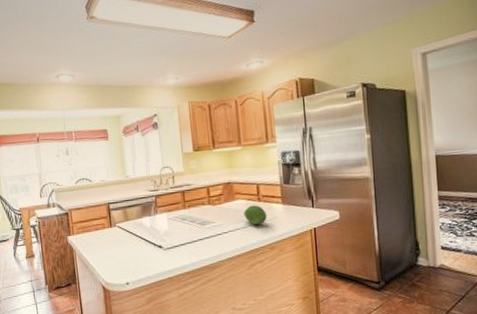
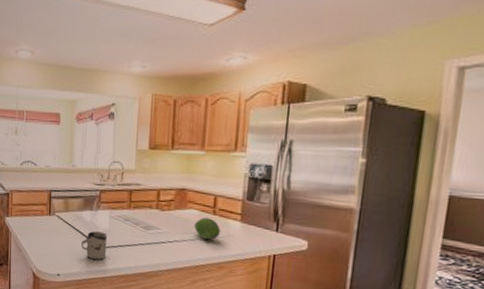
cup: none [145,234,170,263] -> present [81,231,108,261]

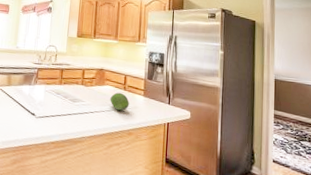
cup: present [81,231,108,261] -> none [19,103,42,129]

